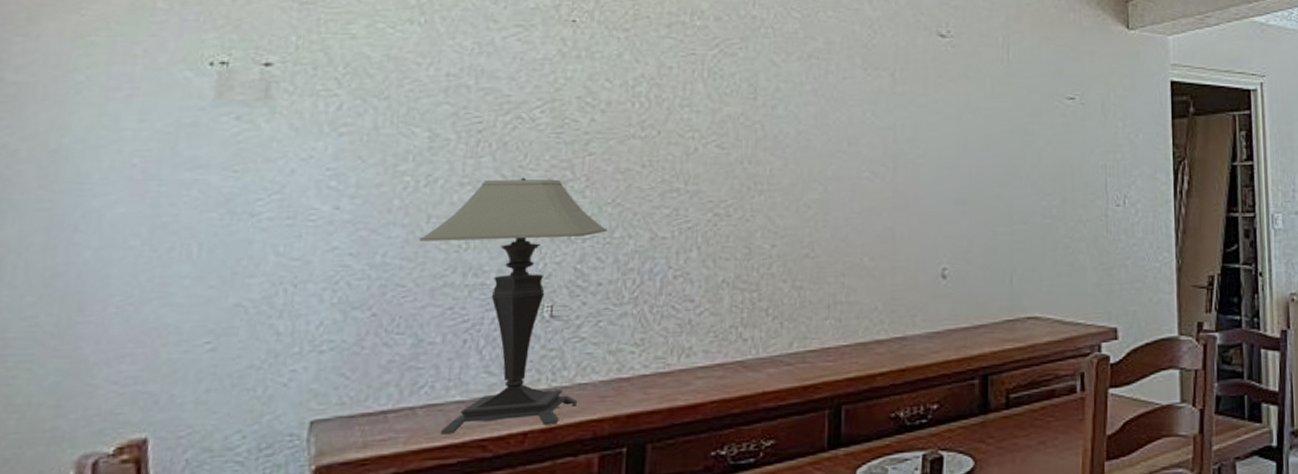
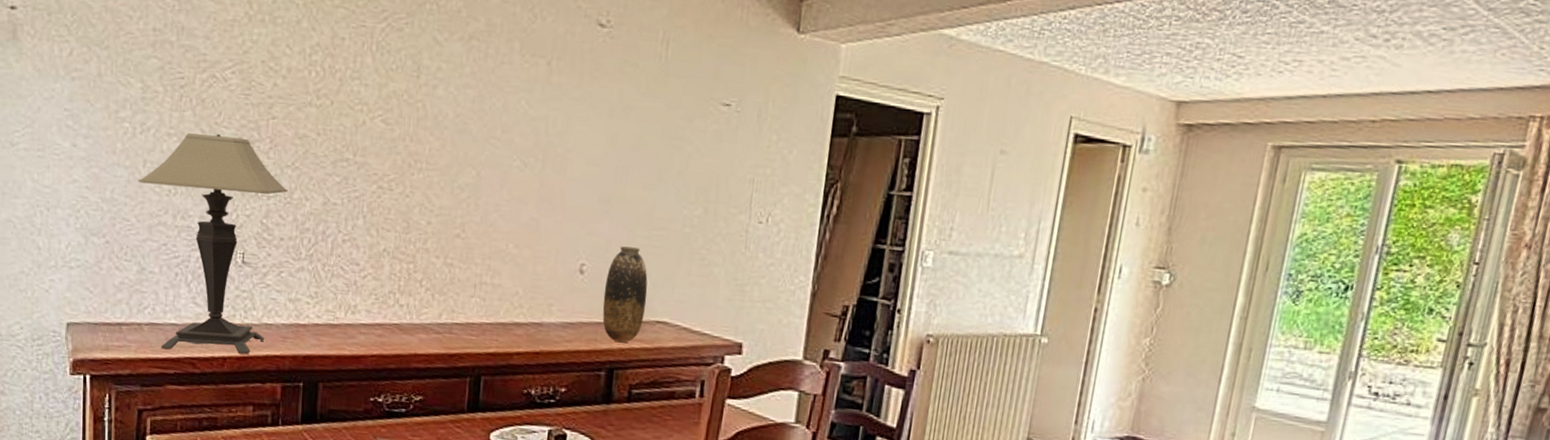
vase: none [969,245,1015,346] -> present [602,246,648,343]

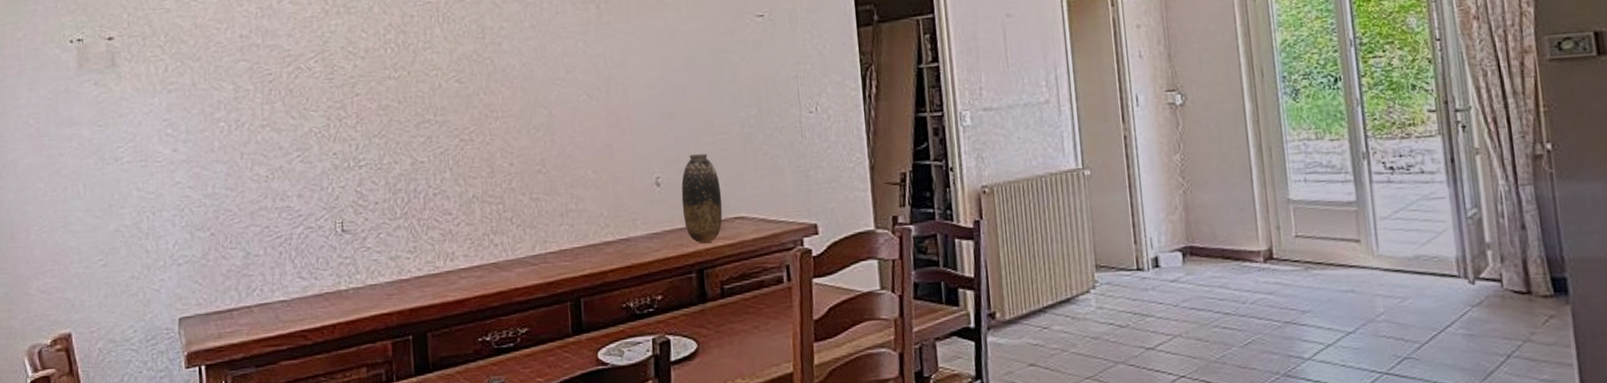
table lamp: present [138,133,288,355] -> none [237,117,377,327]

